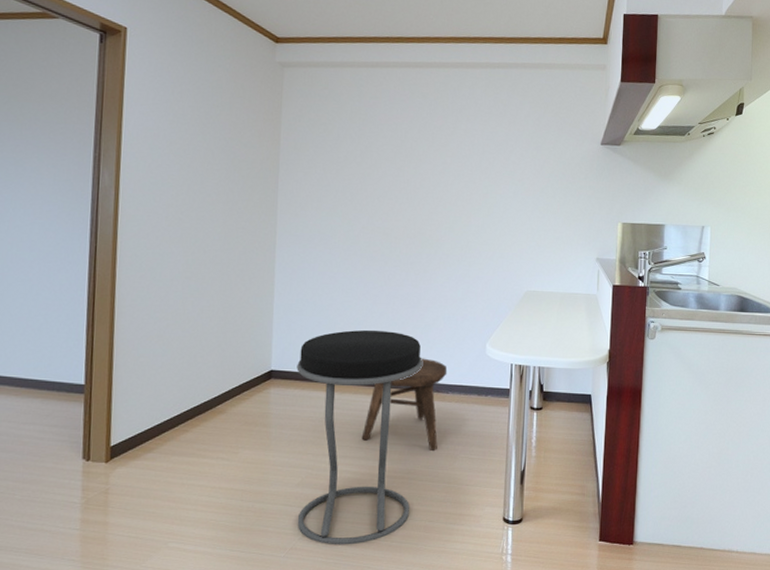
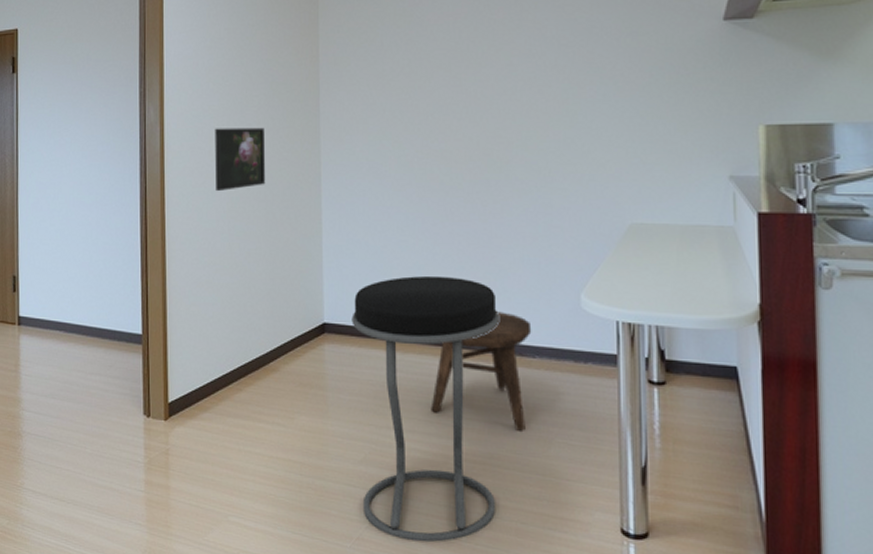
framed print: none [171,196,224,254] -> present [214,127,266,192]

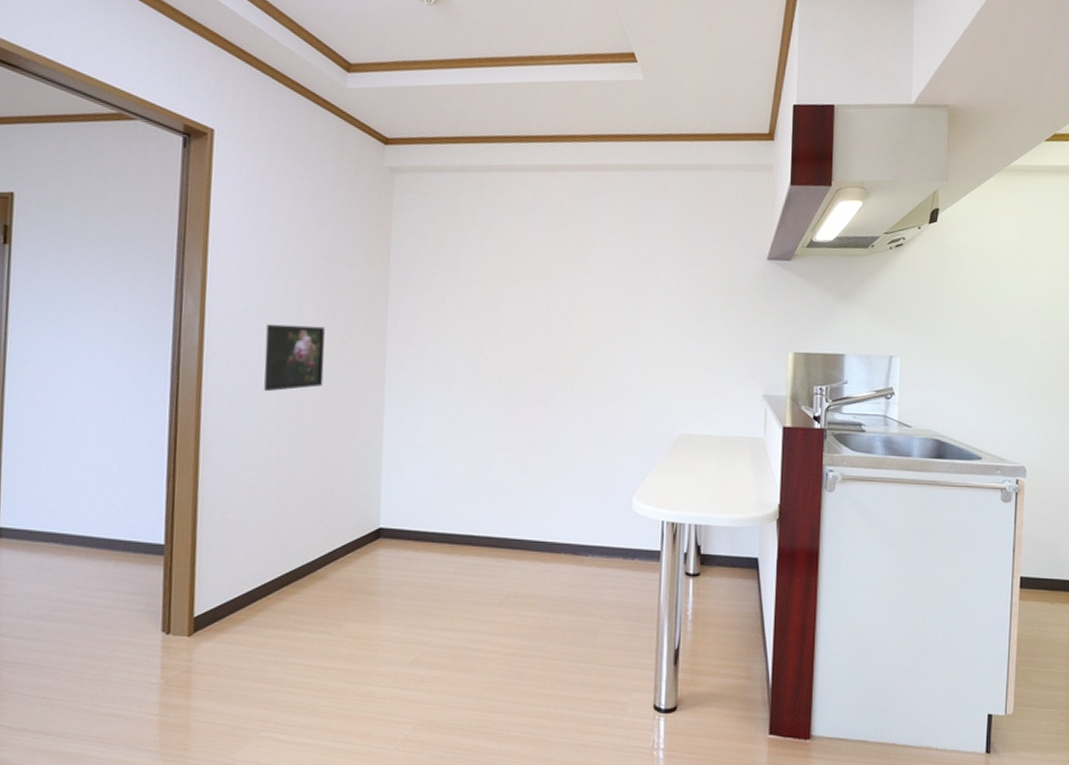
stool: present [352,275,500,543] -> none [409,480,558,737]
stool: present [430,311,532,433] -> none [485,514,587,626]

